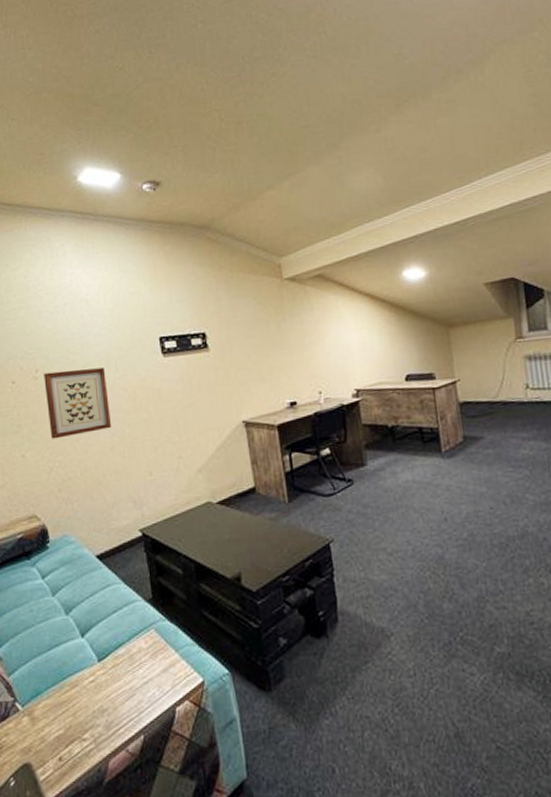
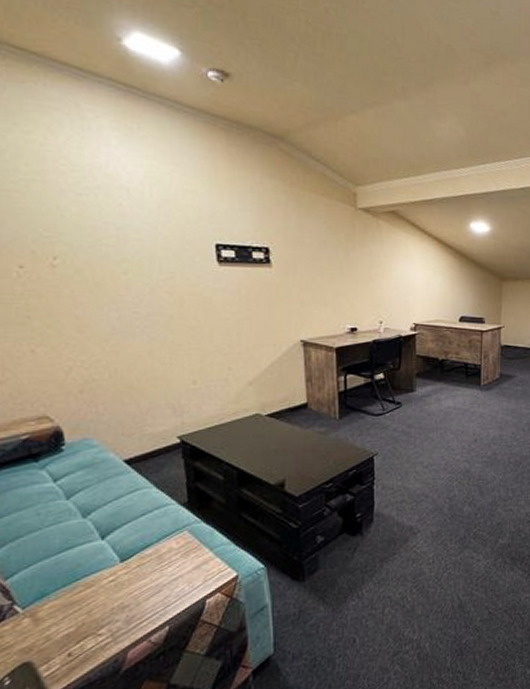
wall art: present [44,367,112,439] -> none [64,262,152,337]

